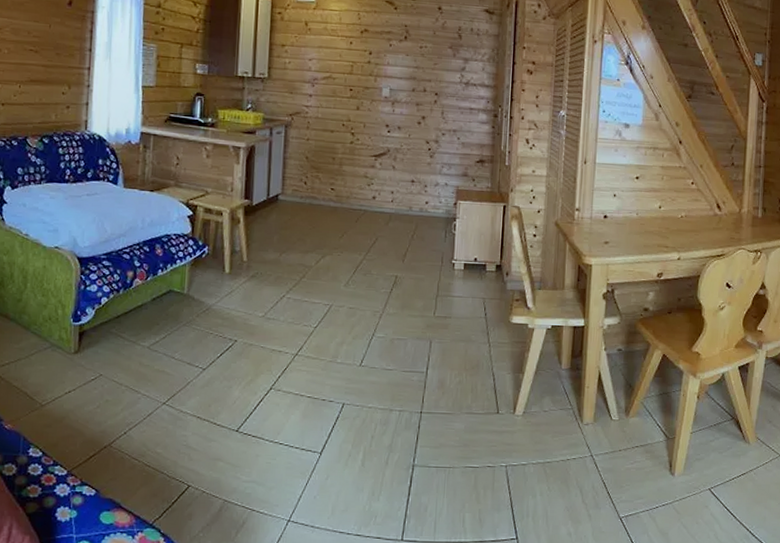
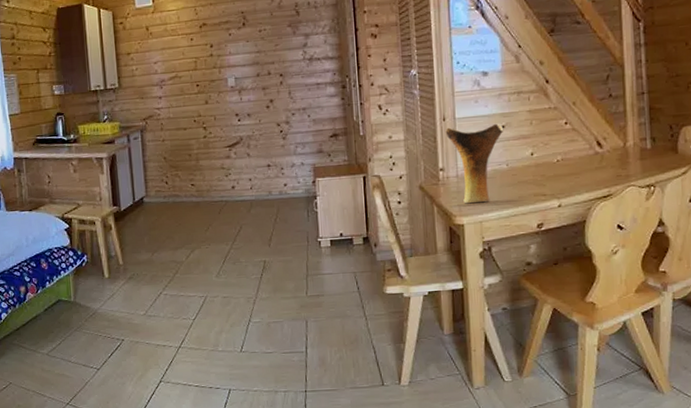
vase: none [585,170,638,247] -> present [445,123,504,204]

